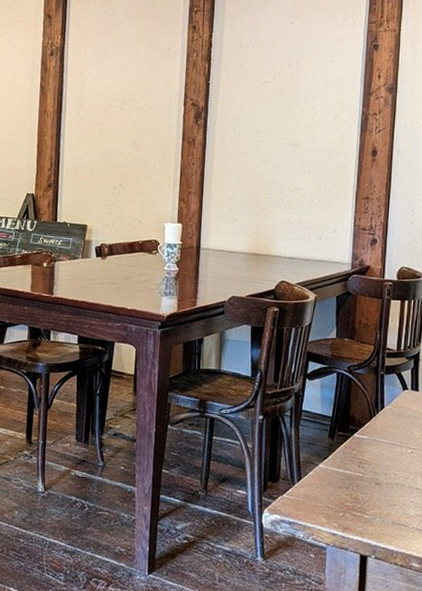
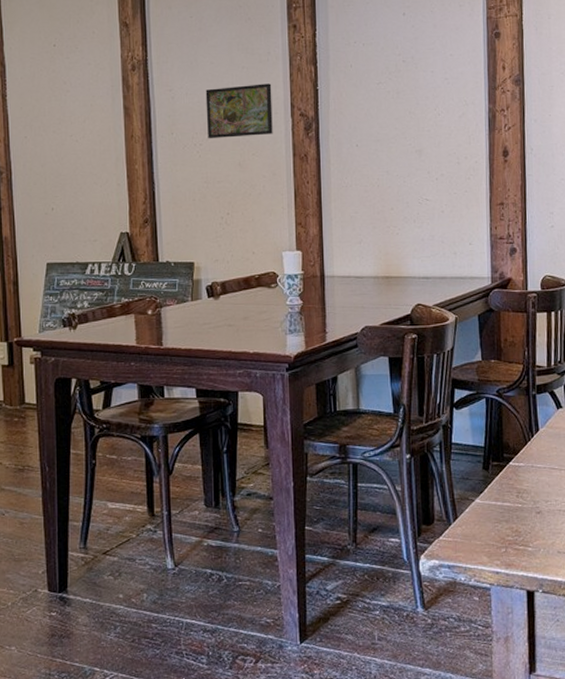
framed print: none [109,75,169,120] -> present [205,83,273,139]

